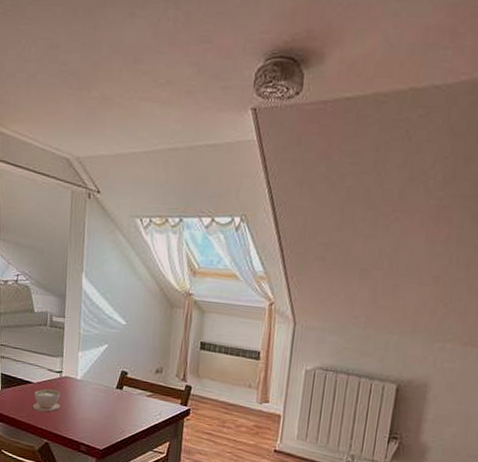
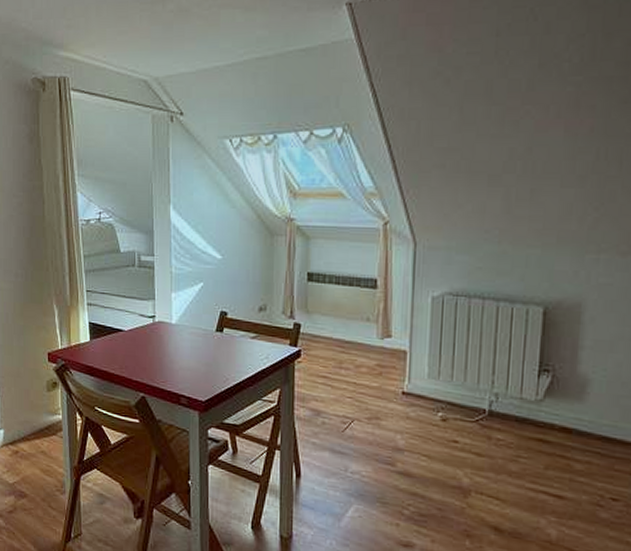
coffee cup: present [32,388,61,413] -> none [125,336,156,363]

